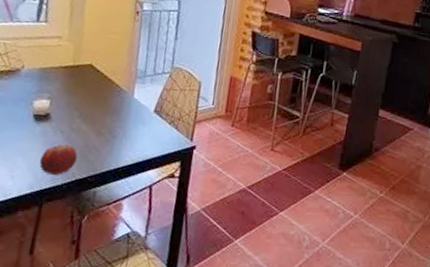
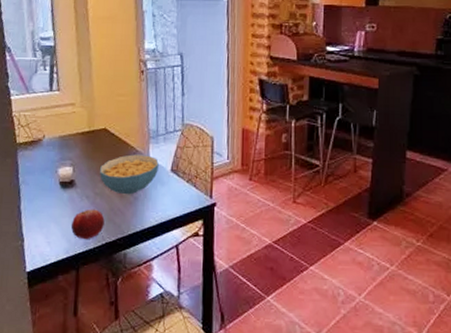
cereal bowl: none [79,92,143,133] -> present [100,154,159,195]

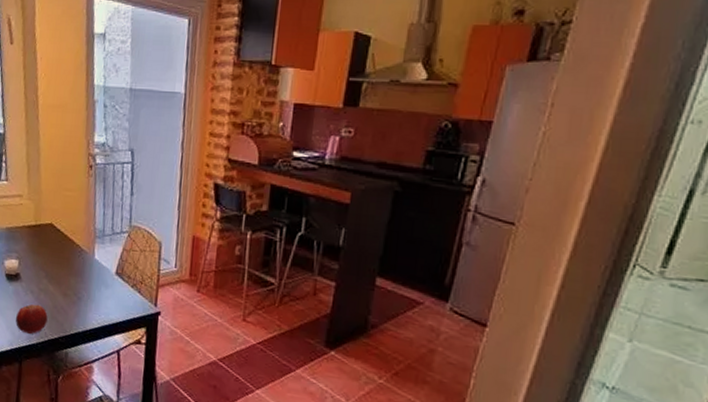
cereal bowl: present [100,154,159,195] -> none [45,253,104,294]

